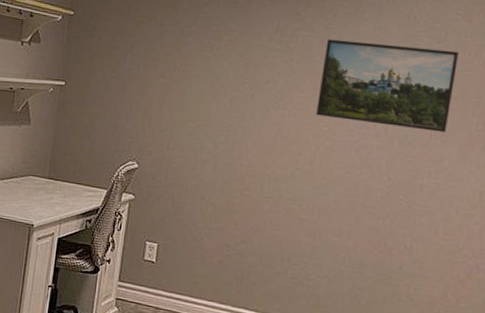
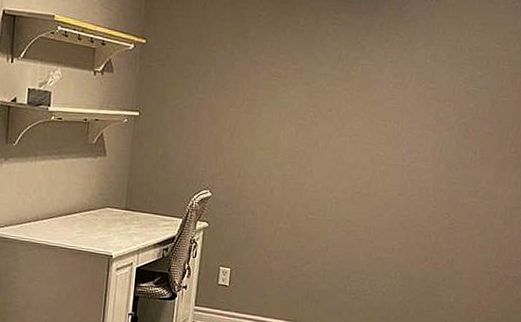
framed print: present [316,39,459,133] -> none [373,67,497,155]

